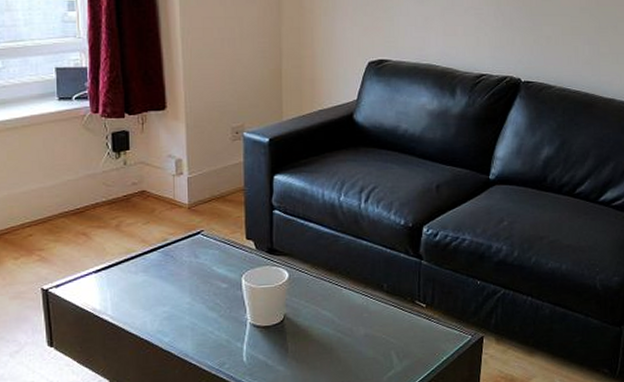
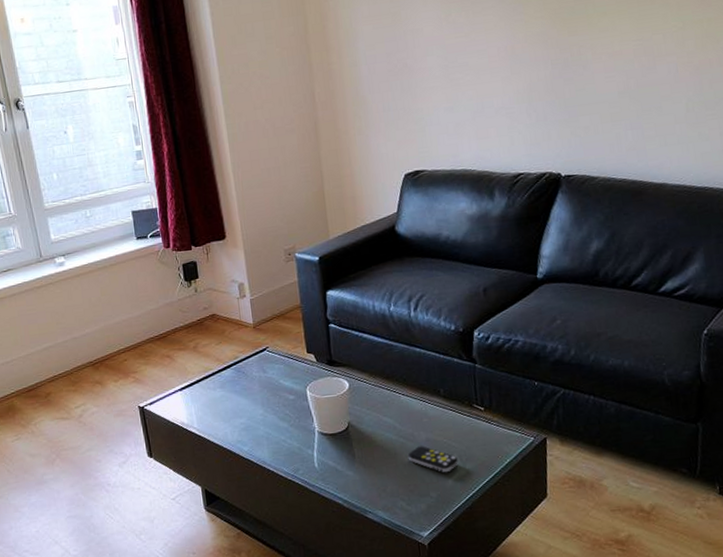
remote control: none [345,341,395,370] -> present [408,446,458,473]

